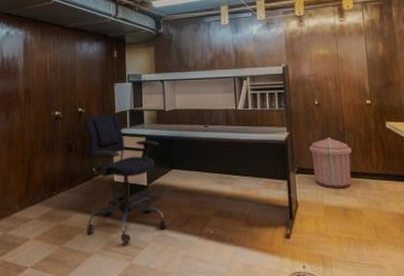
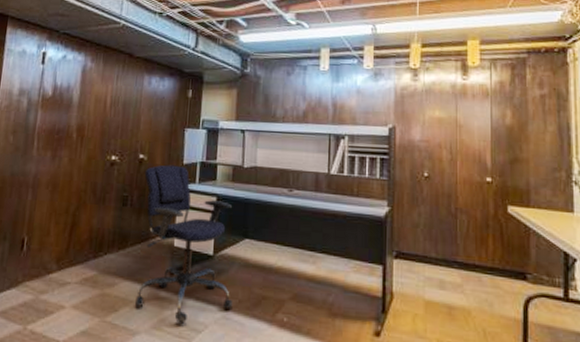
trash can: present [309,137,352,189] -> none [413,218,463,282]

